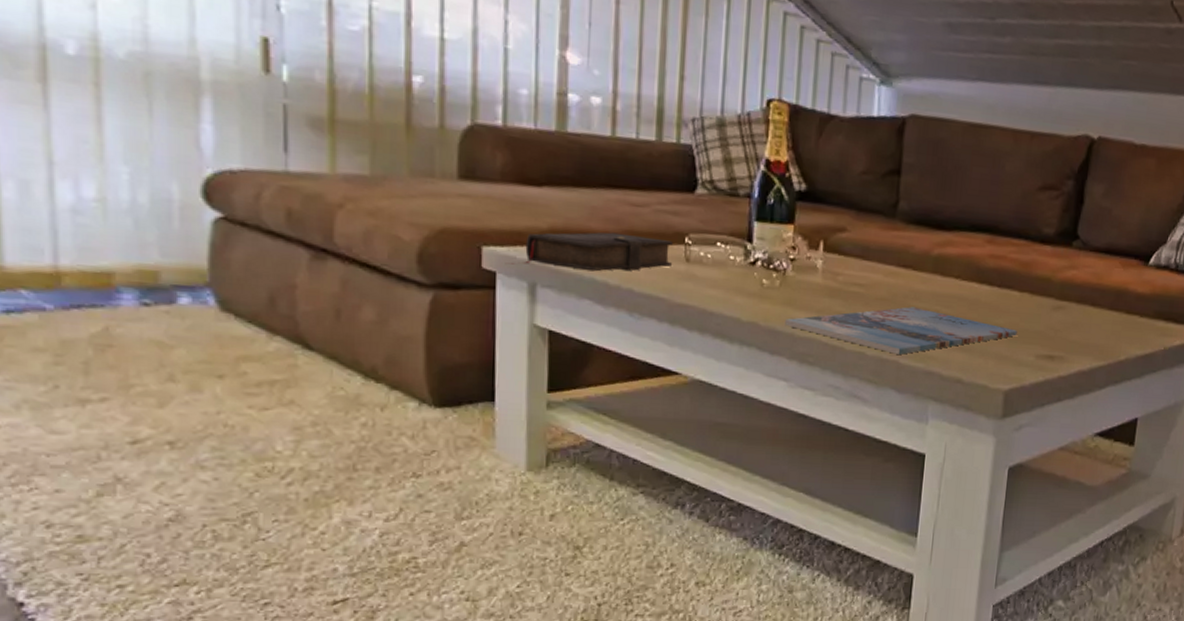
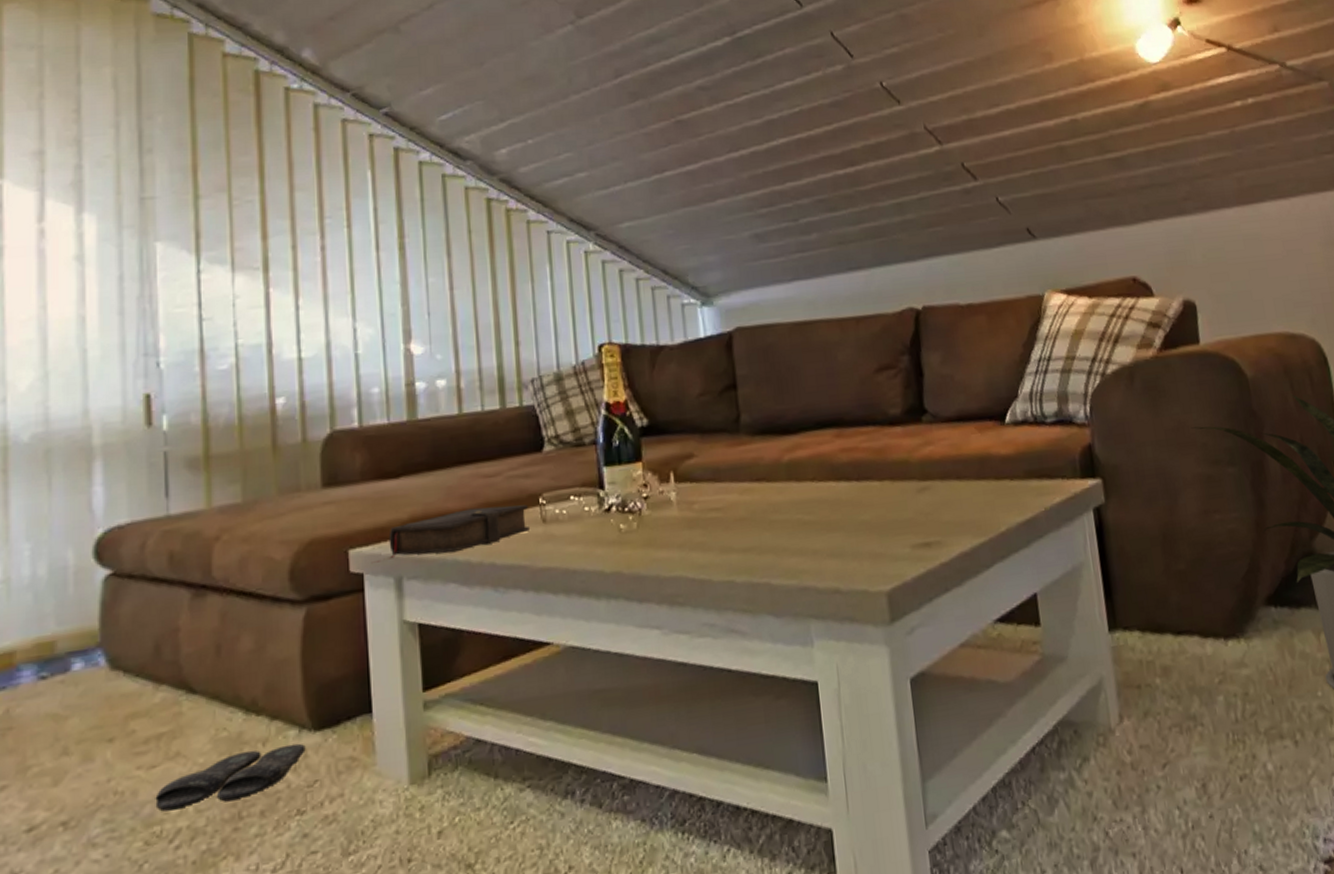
slippers: none [267,412,425,453] -> present [155,743,306,811]
magazine: present [785,307,1017,356] -> none [648,520,886,577]

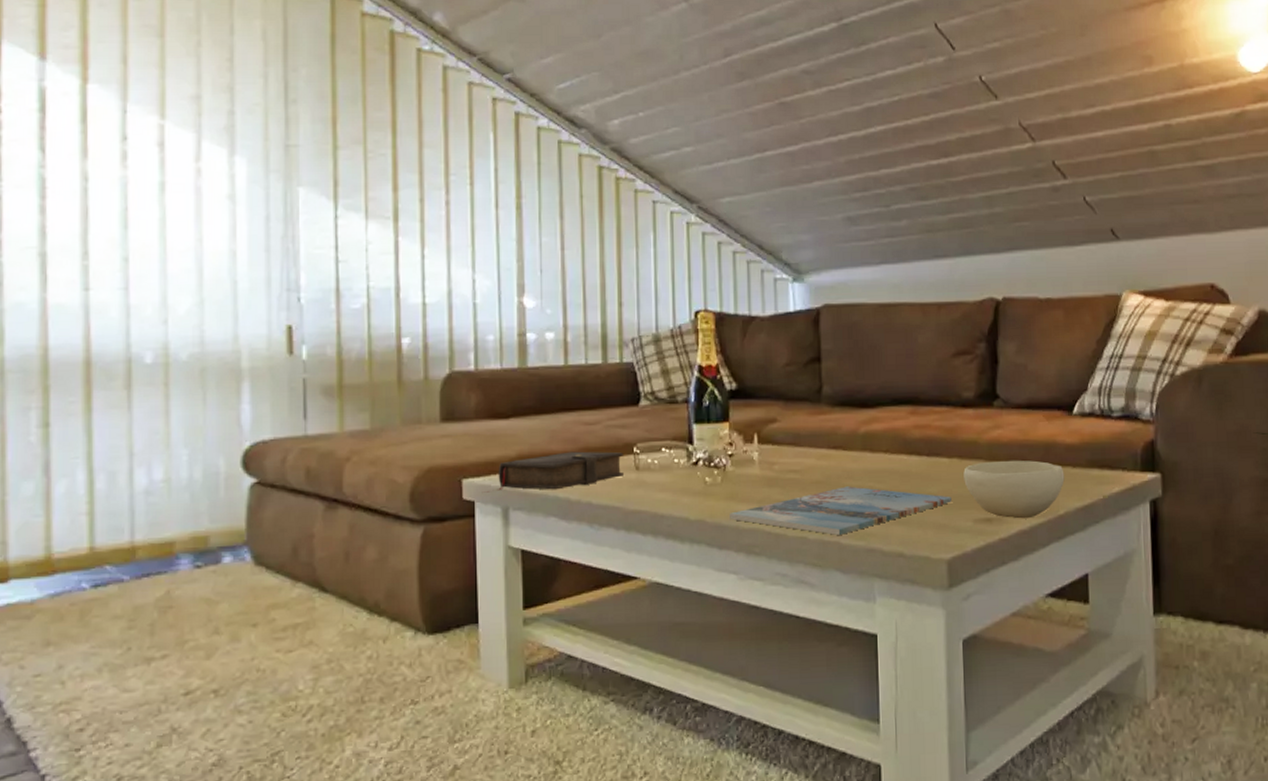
slippers: present [155,743,306,811] -> none [291,643,420,690]
magazine: none [648,520,886,577] -> present [730,486,952,536]
decorative bowl: none [896,476,1003,541] -> present [963,460,1065,519]

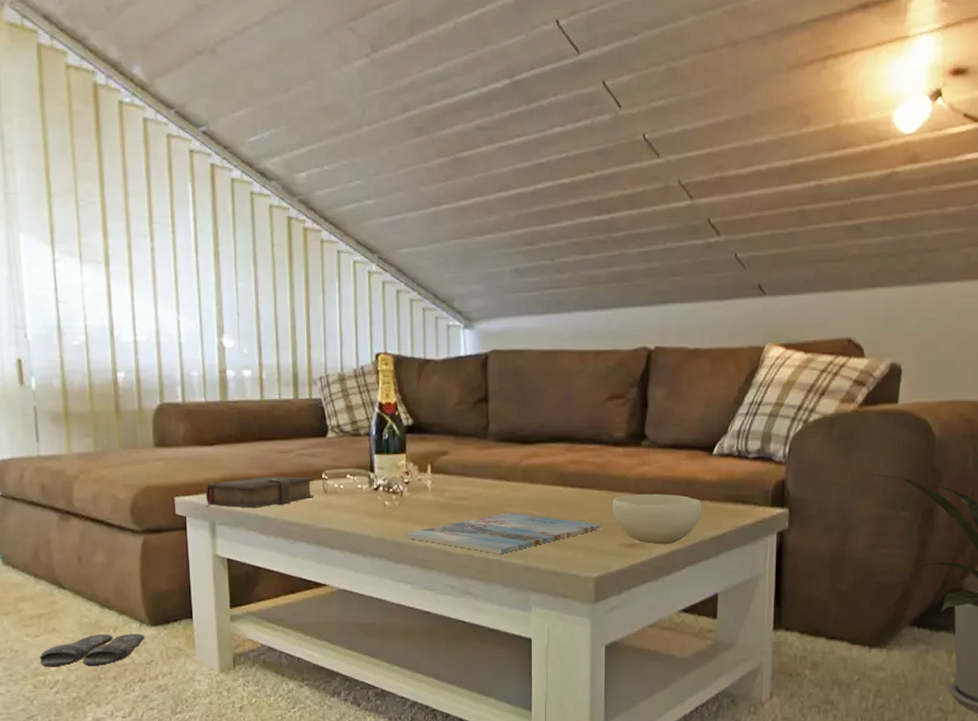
slippers: none [291,643,420,690] -> present [39,633,145,667]

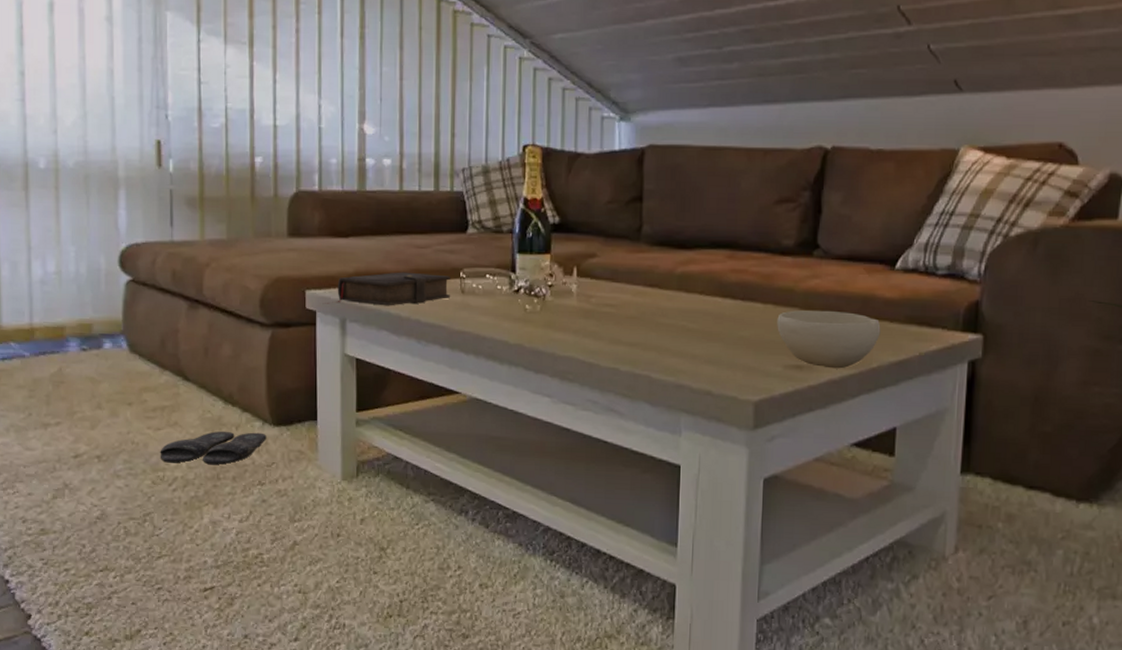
magazine: present [406,512,601,555] -> none [546,323,763,370]

